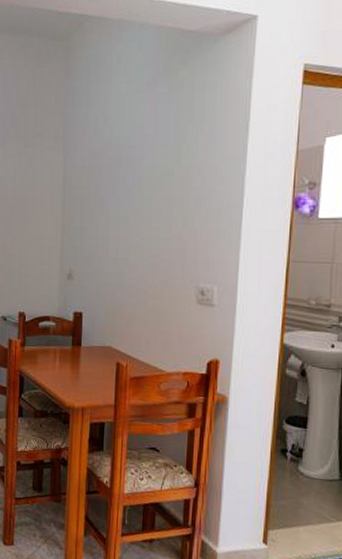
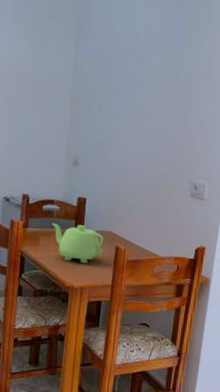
teapot: none [49,340,104,382] -> present [52,223,104,264]

